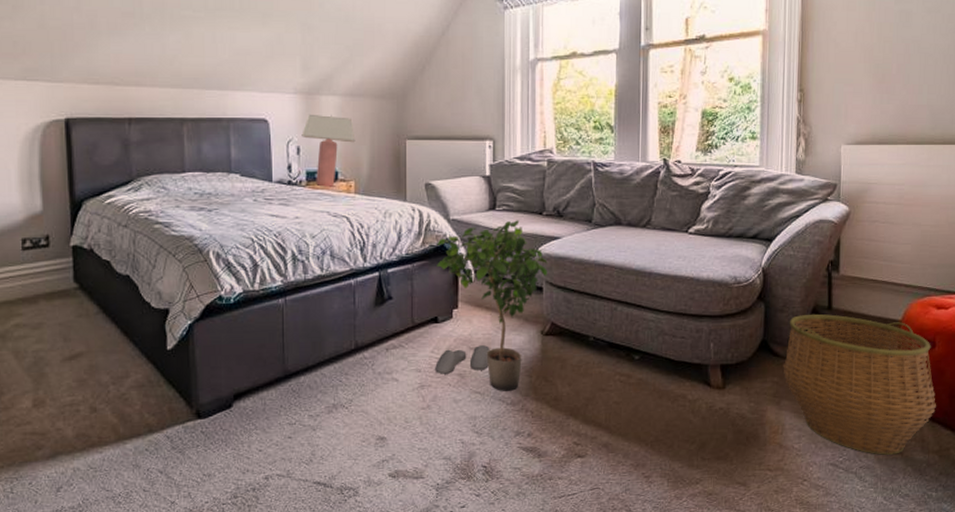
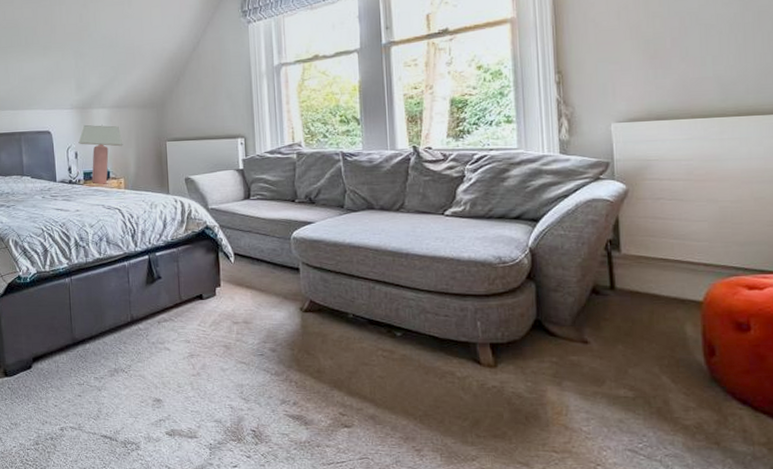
slippers: present [435,345,490,374] -> none [202,320,252,345]
potted plant: present [437,220,548,391] -> none [198,207,303,362]
basket: present [783,314,936,455] -> none [561,294,758,444]

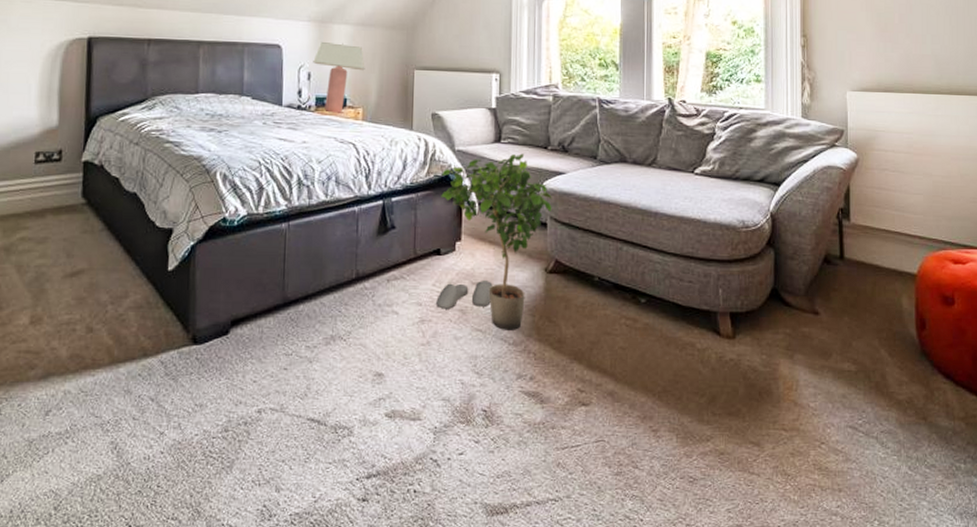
potted plant: none [198,207,303,362] -> present [441,153,552,330]
slippers: none [202,320,252,345] -> present [436,281,493,309]

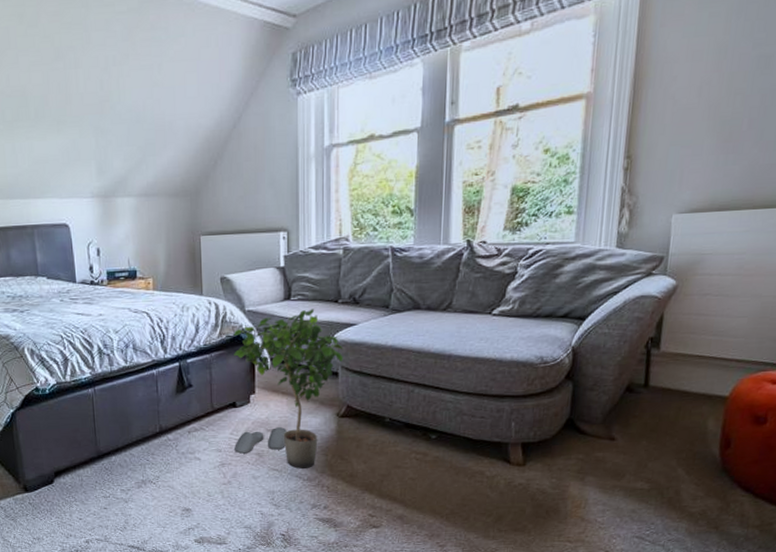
table lamp: present [313,41,365,113] -> none [100,216,152,285]

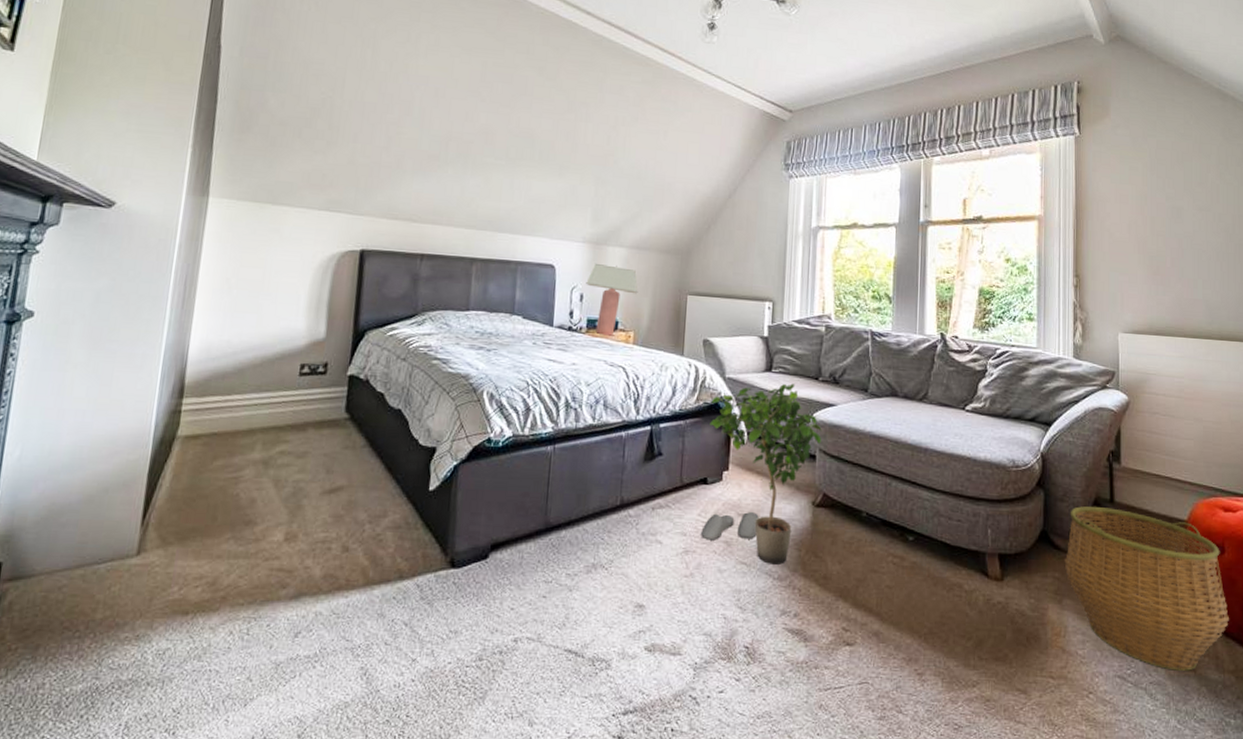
table lamp: none [100,216,152,285] -> present [586,263,638,336]
basket: none [589,392,762,529] -> present [1064,506,1229,671]

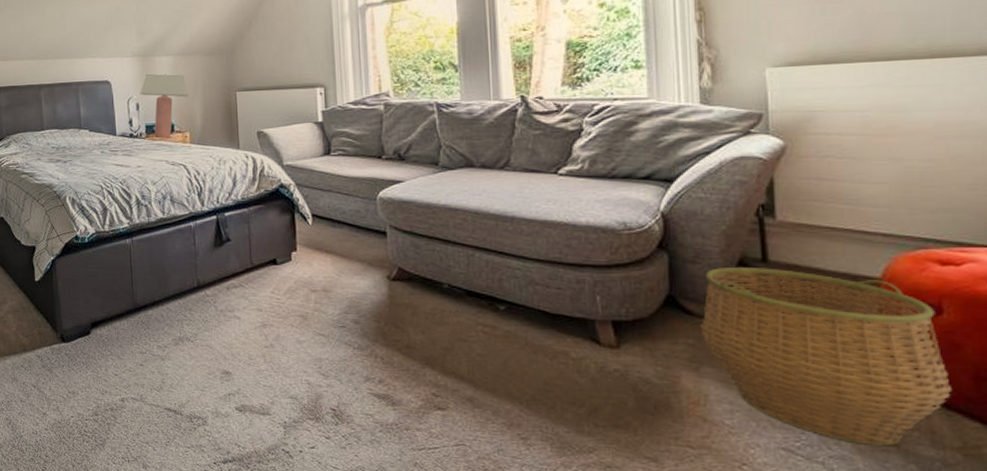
slippers: present [701,512,759,540] -> none [276,288,333,315]
potted plant: present [709,383,822,565] -> none [272,164,391,335]

